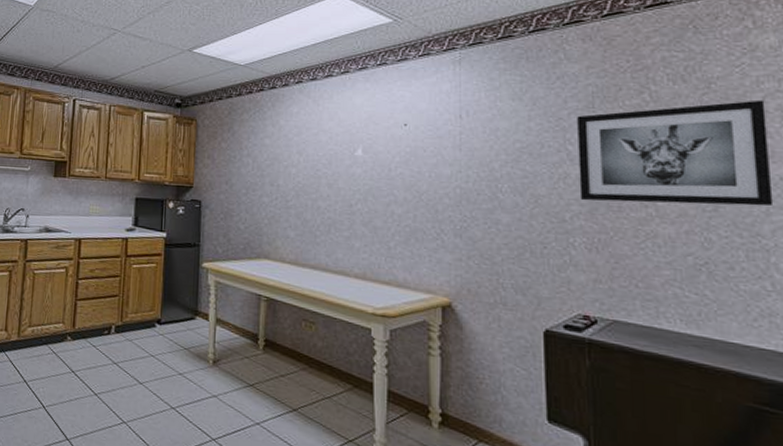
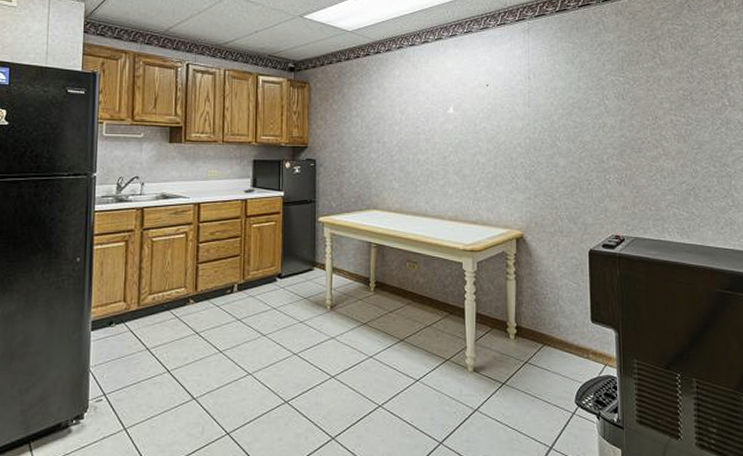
wall art: present [577,99,774,207] -> none [612,63,734,145]

